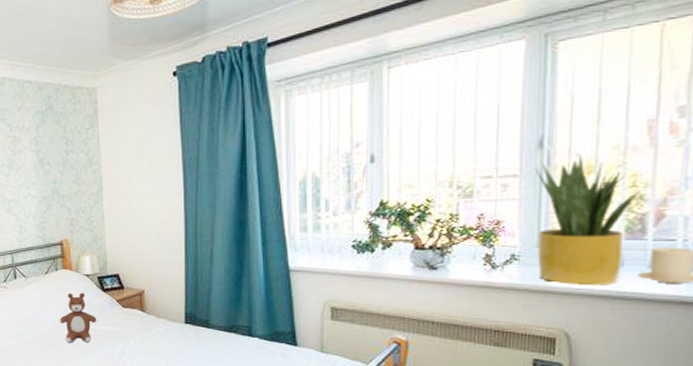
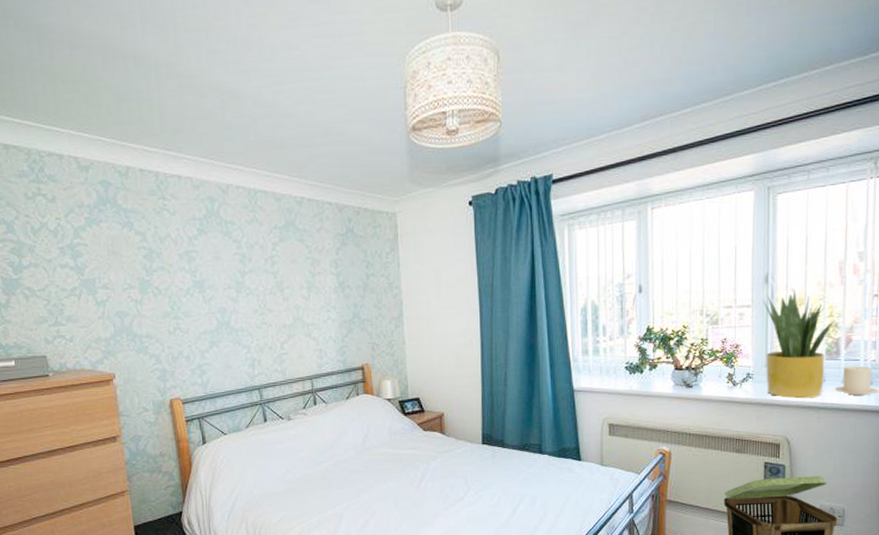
teddy bear: present [59,292,97,343] -> none [360,417,398,469]

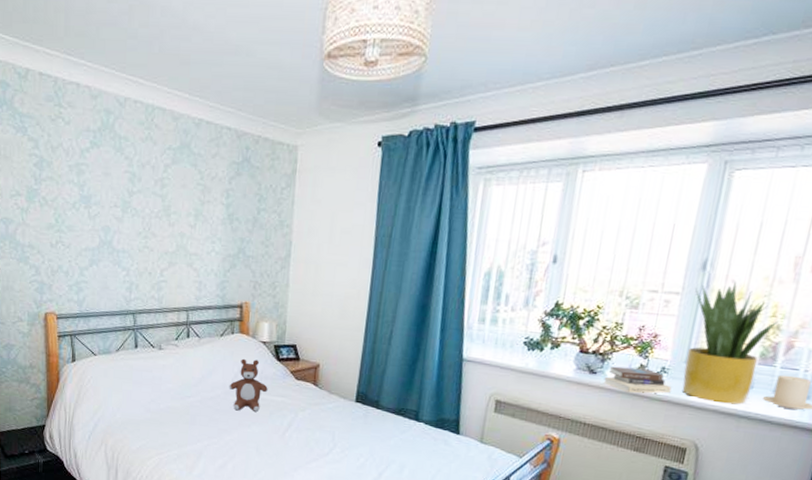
teddy bear: none [360,417,398,469] -> present [229,358,268,412]
books: none [700,377,758,401] -> present [603,366,672,394]

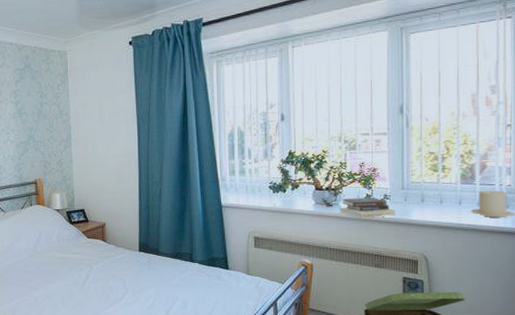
teddy bear: present [229,358,268,412] -> none [33,225,65,270]
planter: present [682,281,779,405] -> none [398,119,470,219]

